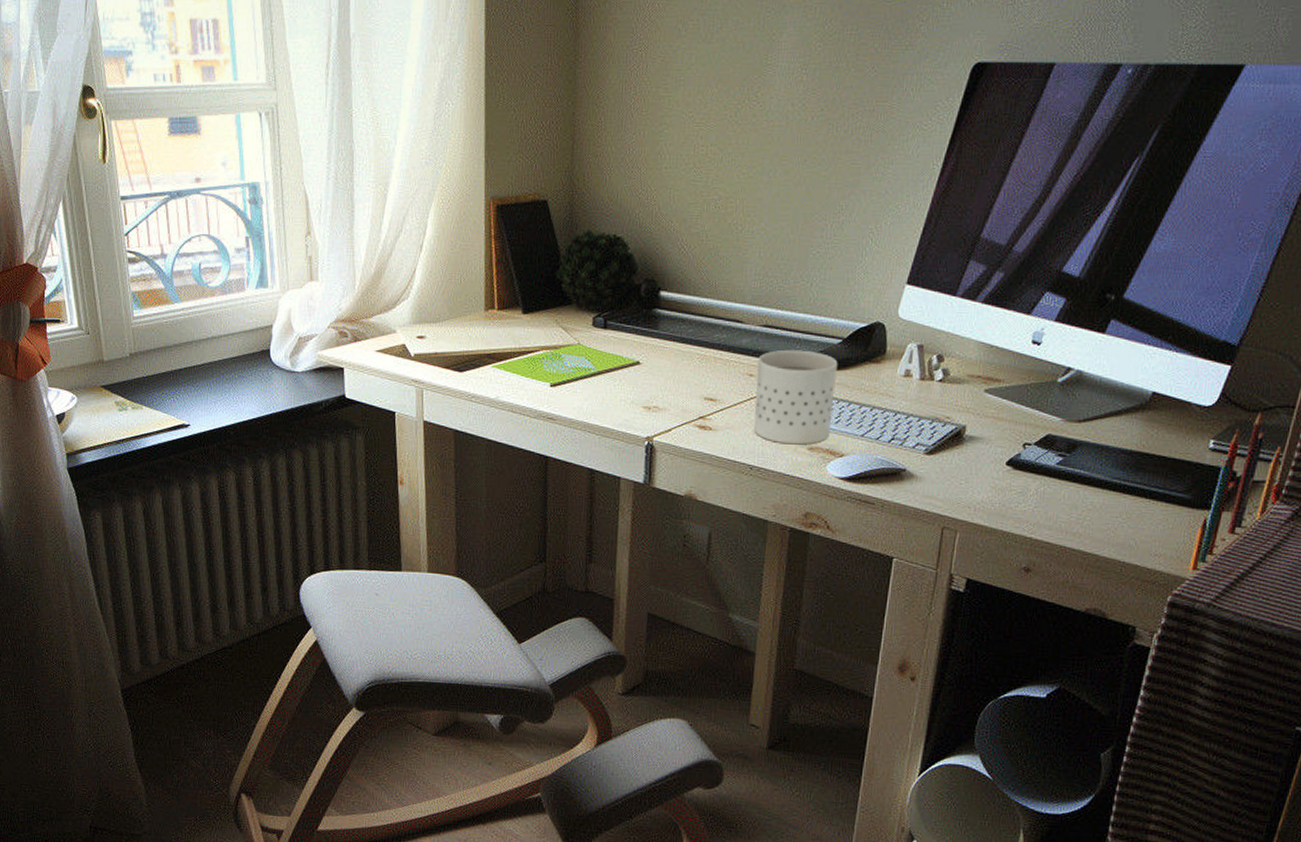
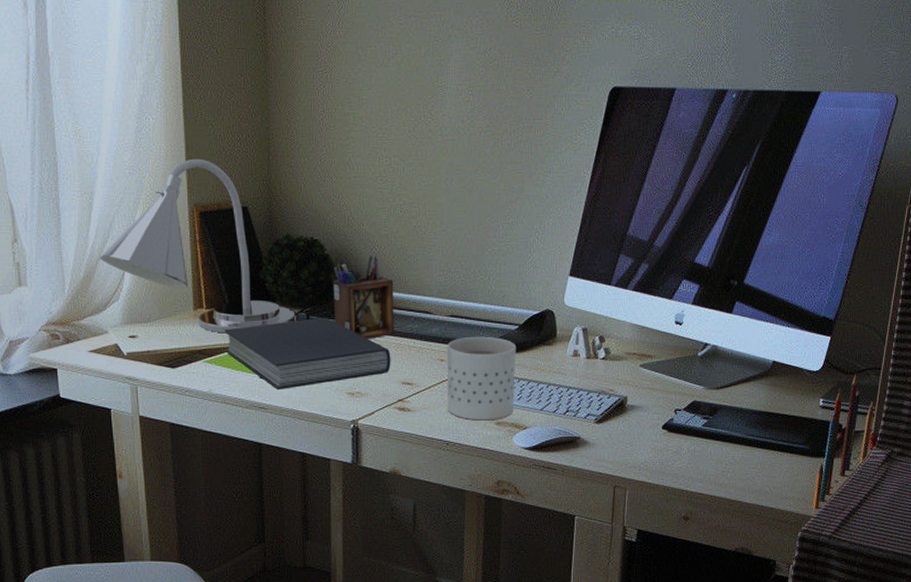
table lamp: none [391,147,594,337] -> present [100,158,297,333]
book: none [515,322,694,400] -> present [224,317,391,389]
desk organizer: none [634,256,702,349] -> present [333,256,394,339]

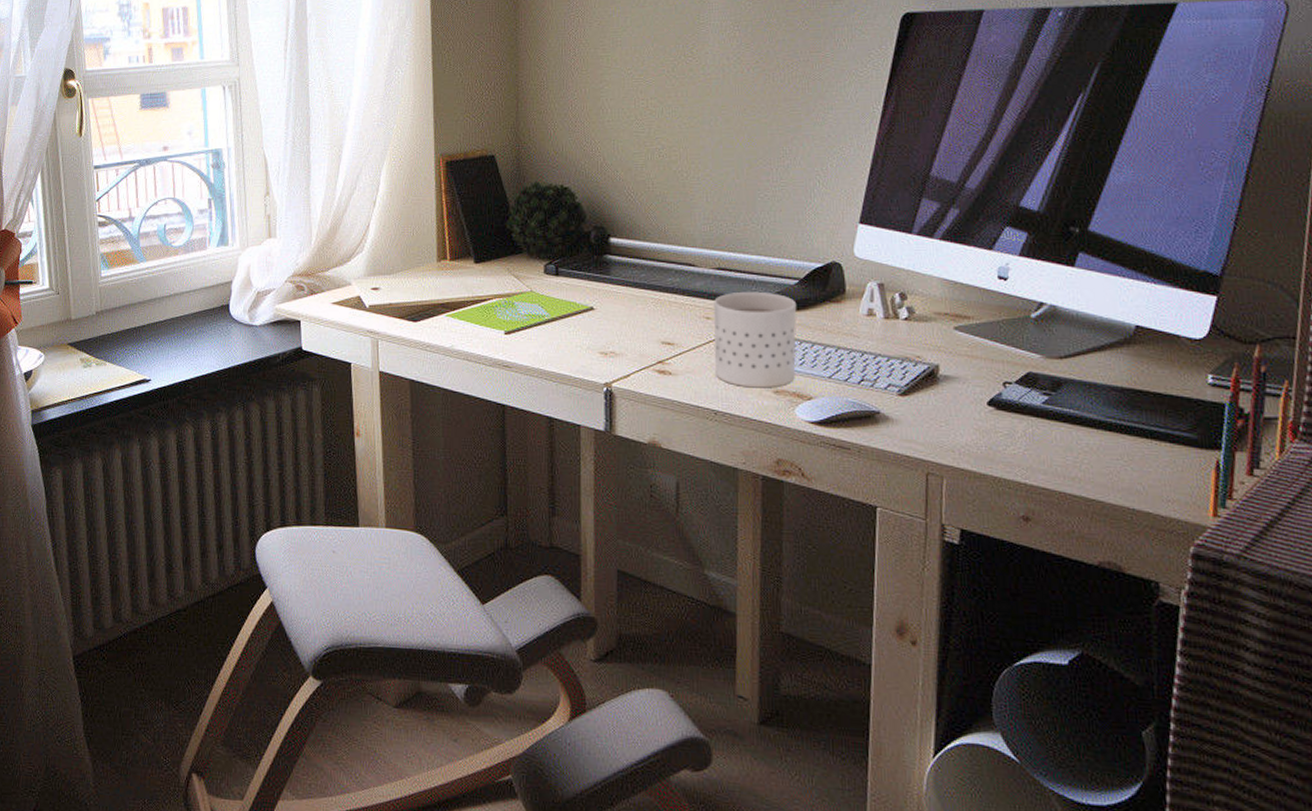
table lamp: present [100,158,297,333] -> none [346,108,545,286]
book: present [224,317,391,389] -> none [468,269,649,347]
desk organizer: present [333,256,394,339] -> none [584,204,653,294]

